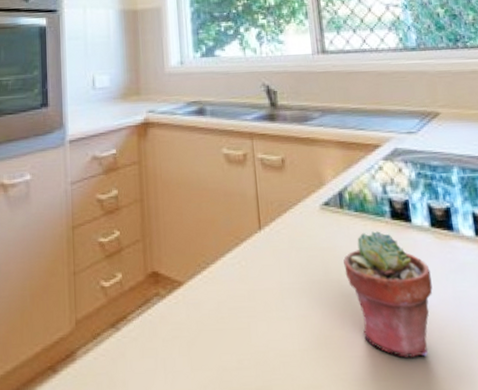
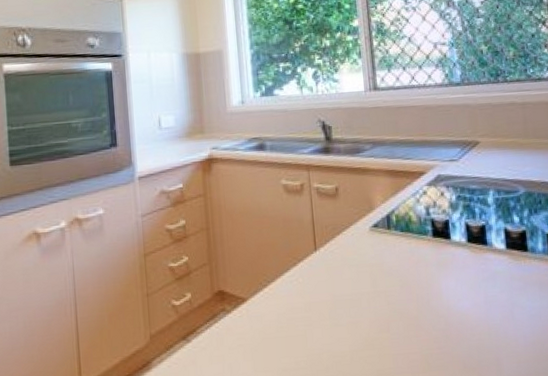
potted succulent: present [343,231,433,358] -> none [390,248,467,354]

